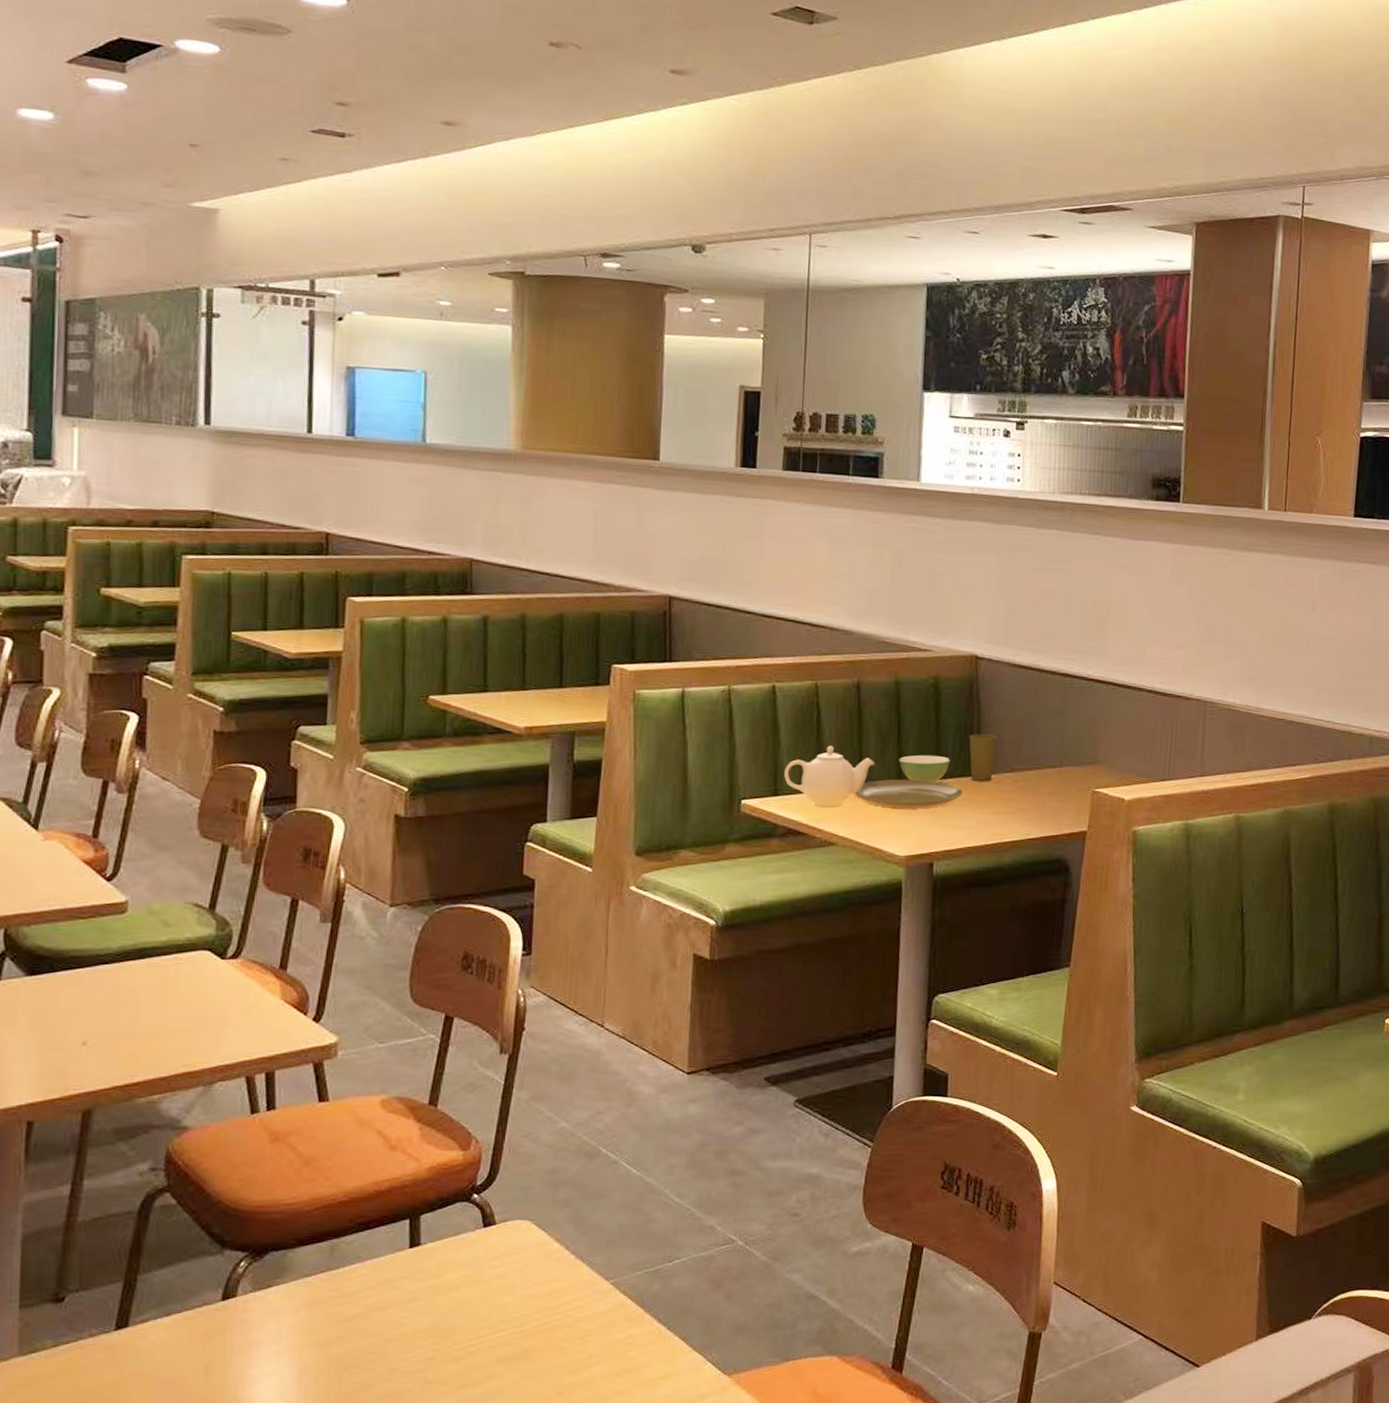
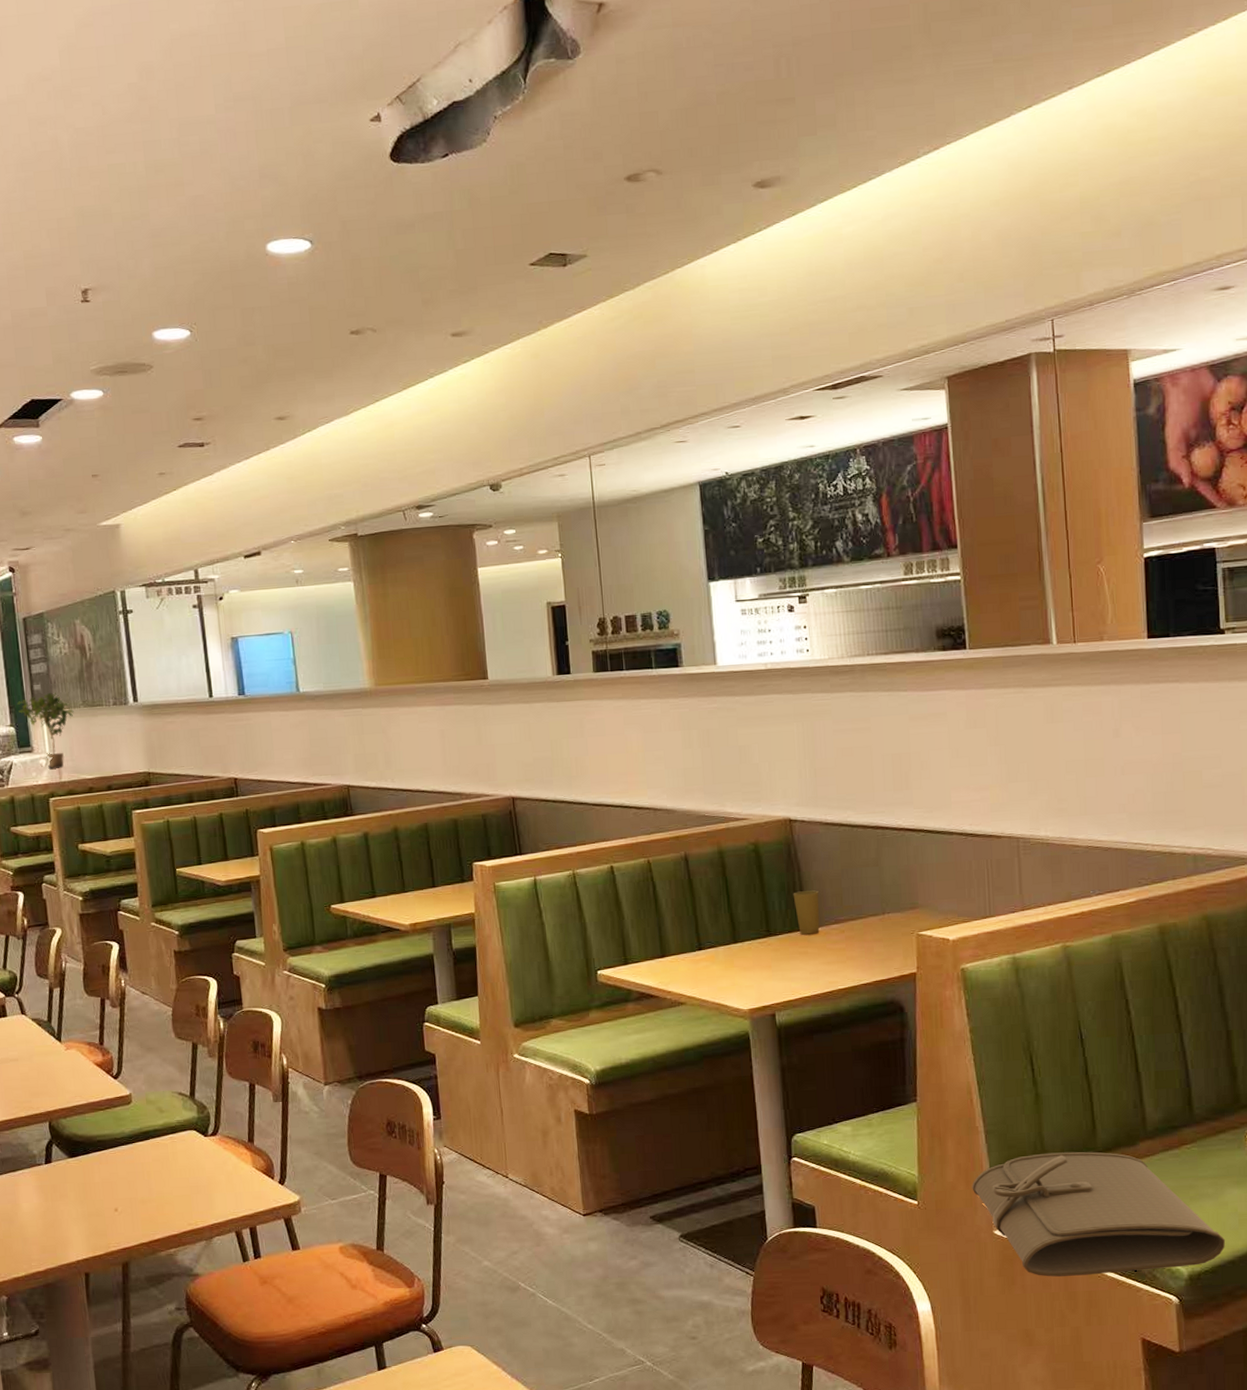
potted plant: none [40,396,120,492] -> present [17,692,74,769]
teapot: present [784,745,875,808] -> none [631,915,711,972]
plate: present [853,779,963,809] -> none [694,938,794,967]
bowl: present [898,754,951,782] -> none [731,914,779,940]
tool roll: none [1114,1028,1353,1157] -> present [972,1151,1226,1277]

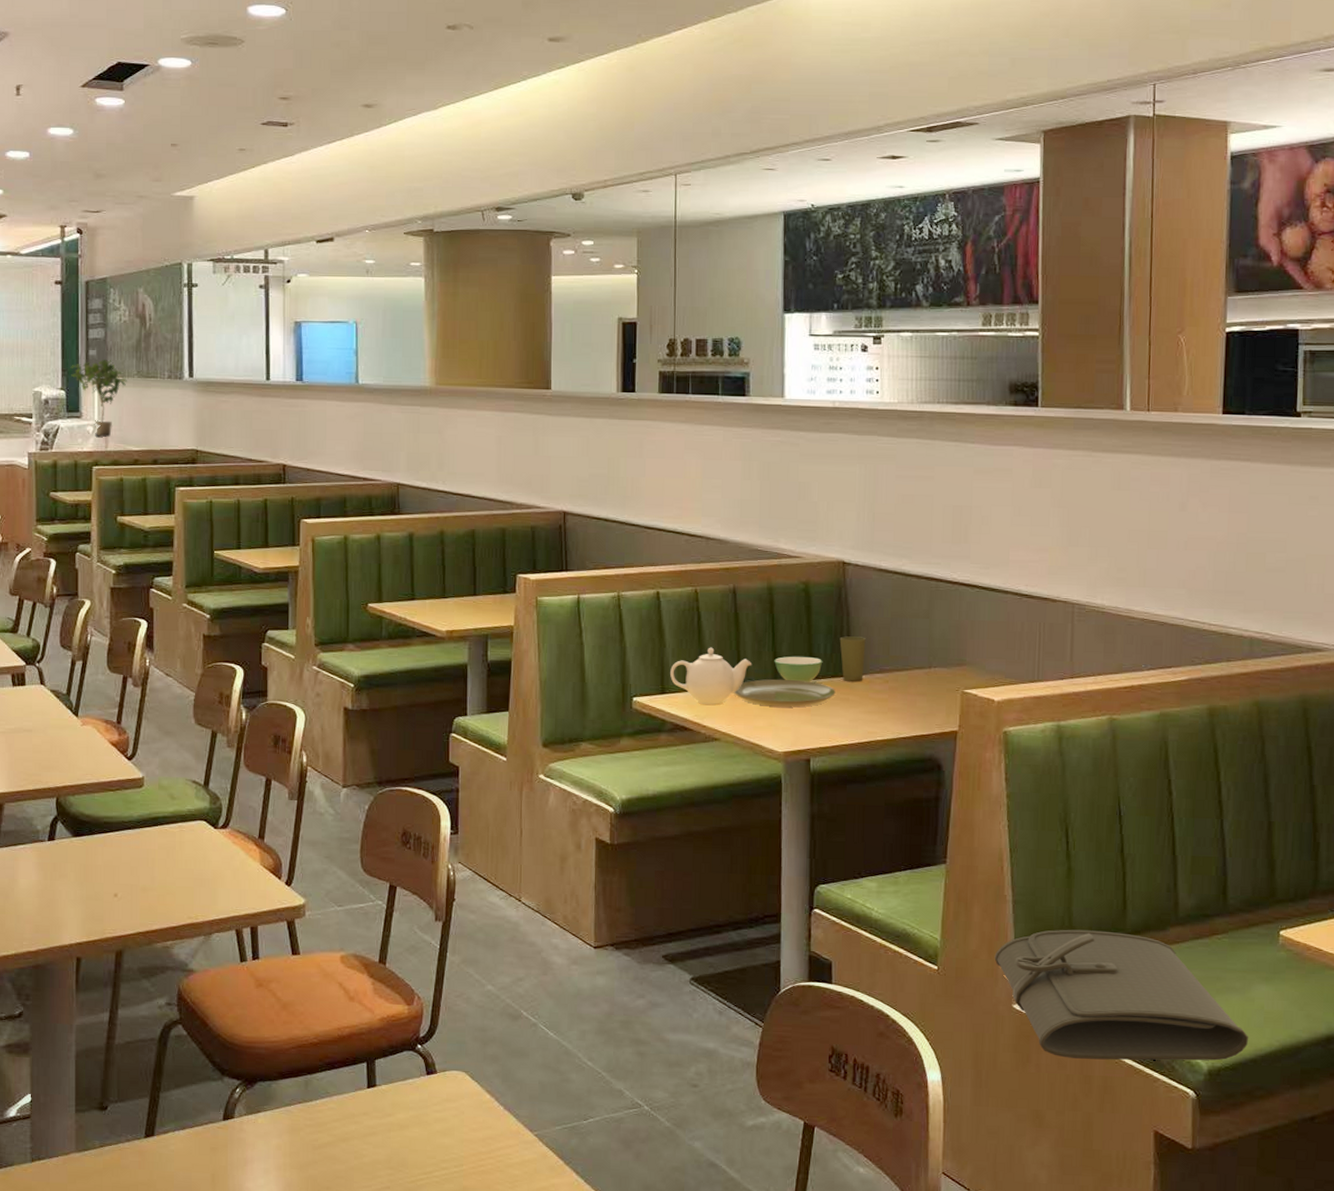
teapot: none [631,915,711,972] -> present [670,647,753,706]
plate: none [694,938,794,967] -> present [733,679,835,708]
bowl: none [731,914,779,940] -> present [774,656,823,682]

